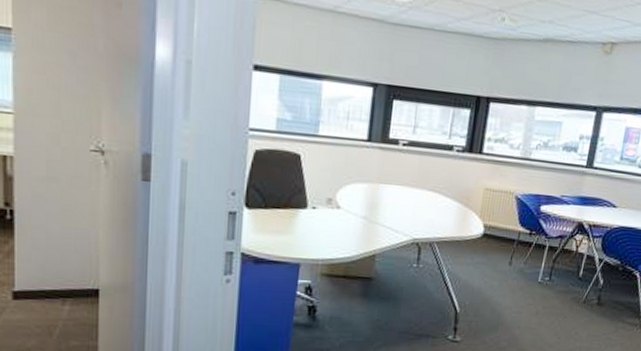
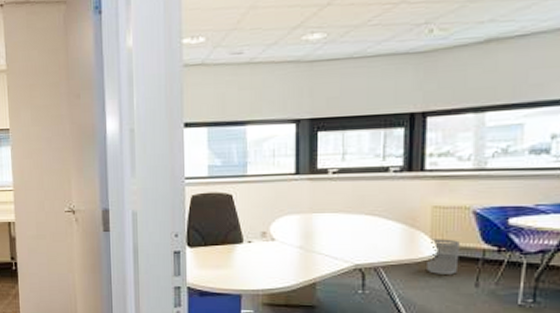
waste bin: none [473,219,502,253] -> present [427,239,460,275]

